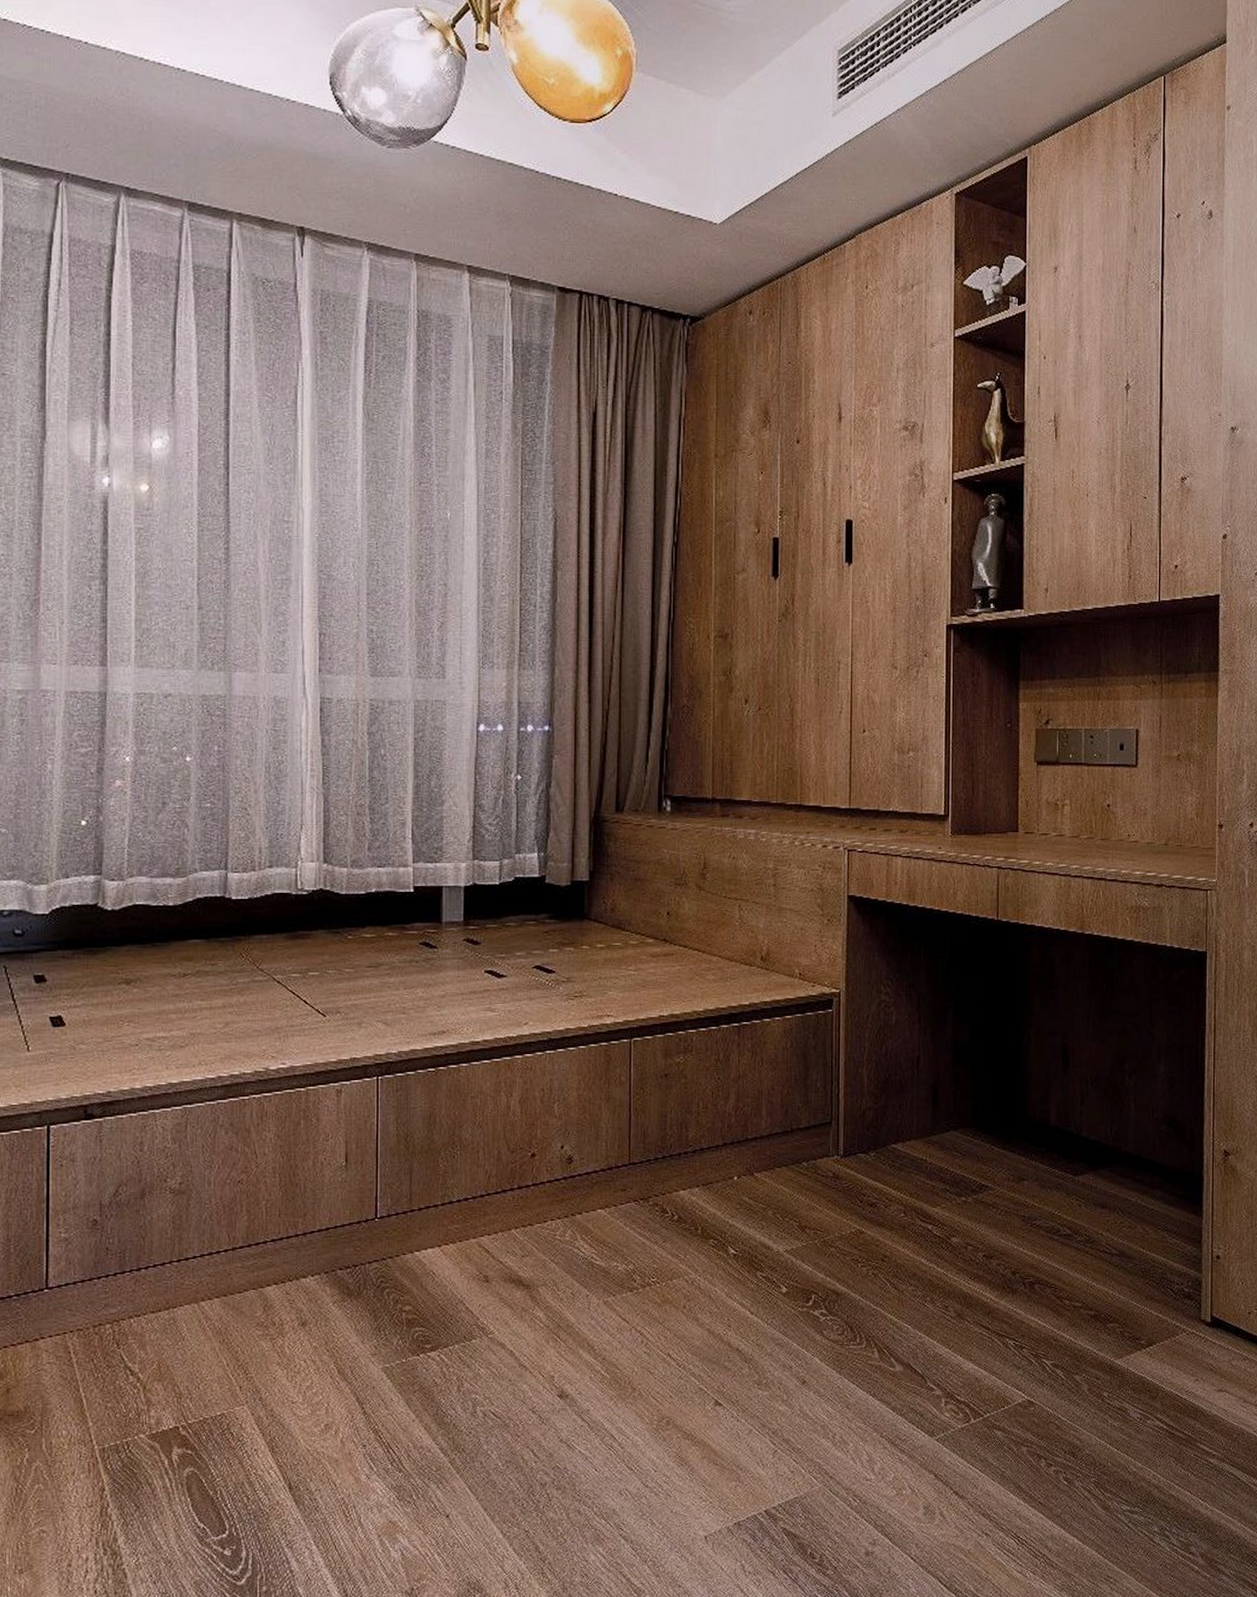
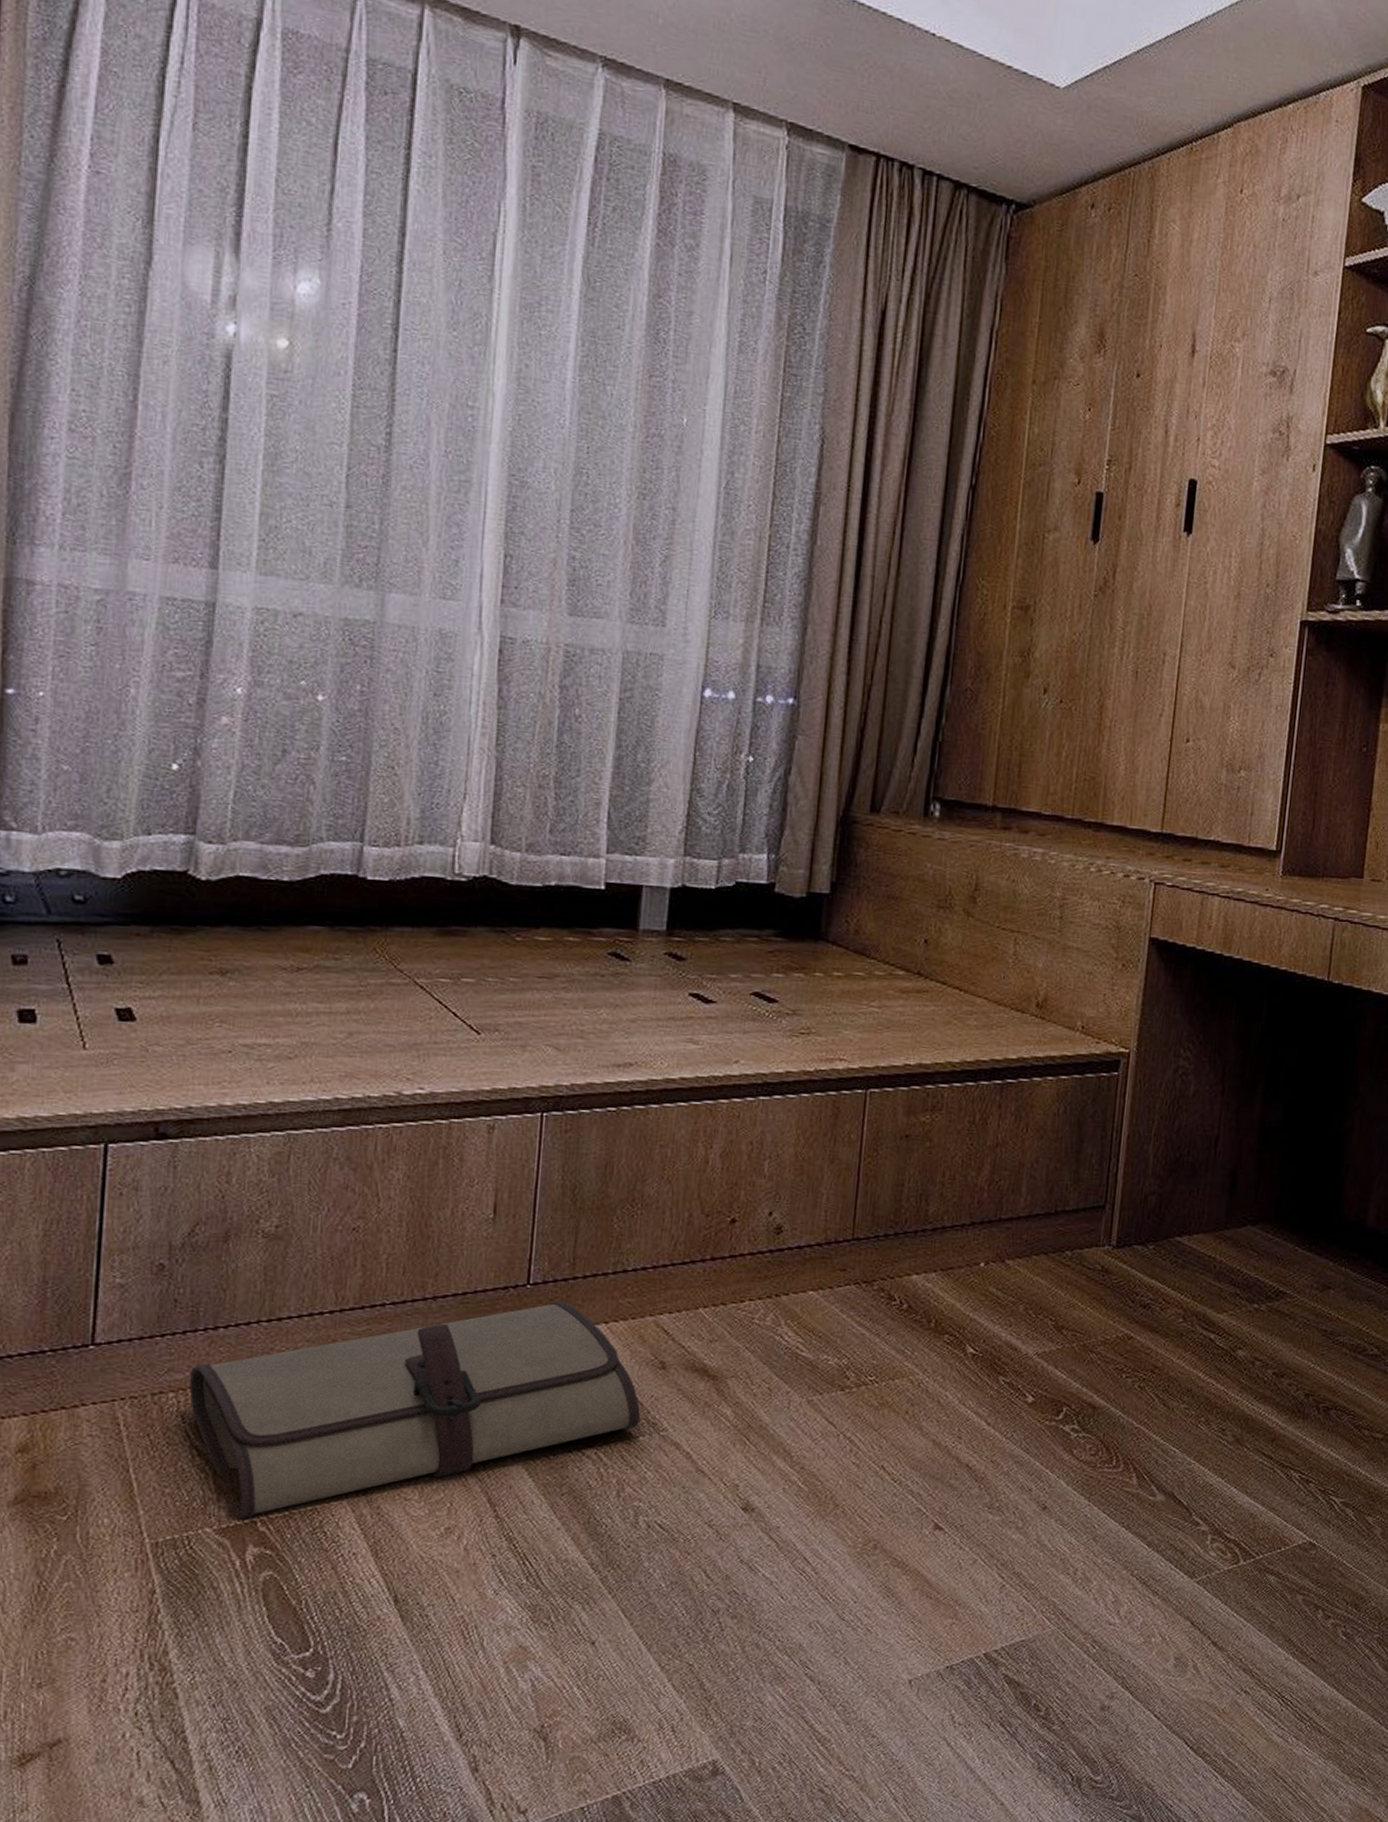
tool roll: none [122,1230,472,1426] -> present [189,1301,641,1520]

